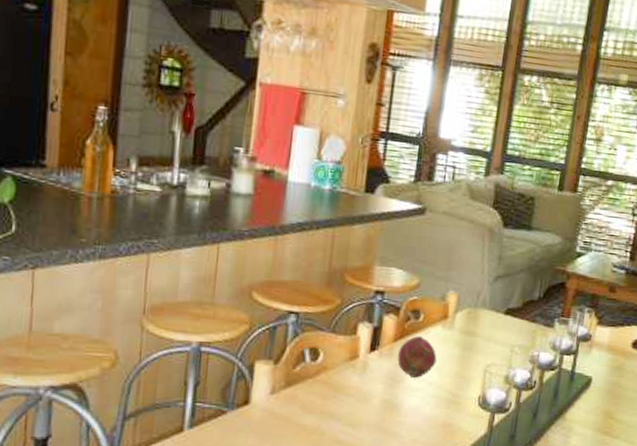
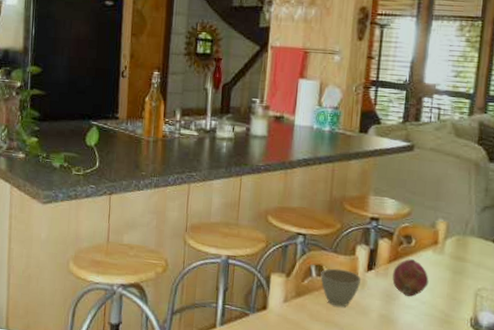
cup: none [315,351,363,395] -> present [320,268,362,307]

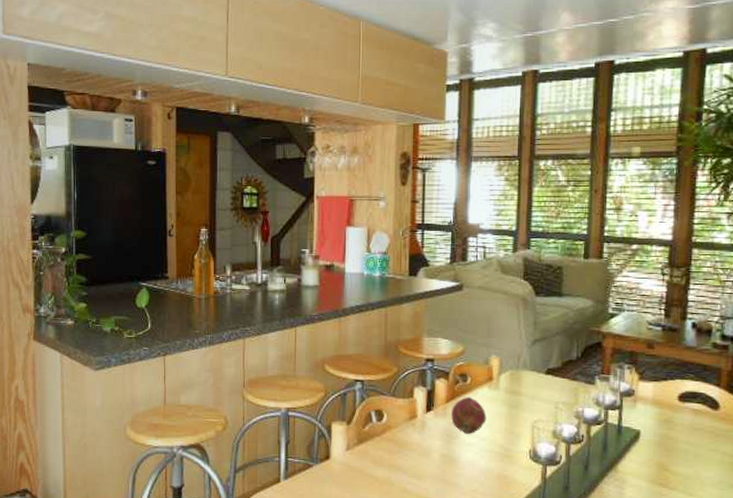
cup: present [320,268,362,307] -> none [381,412,421,450]

